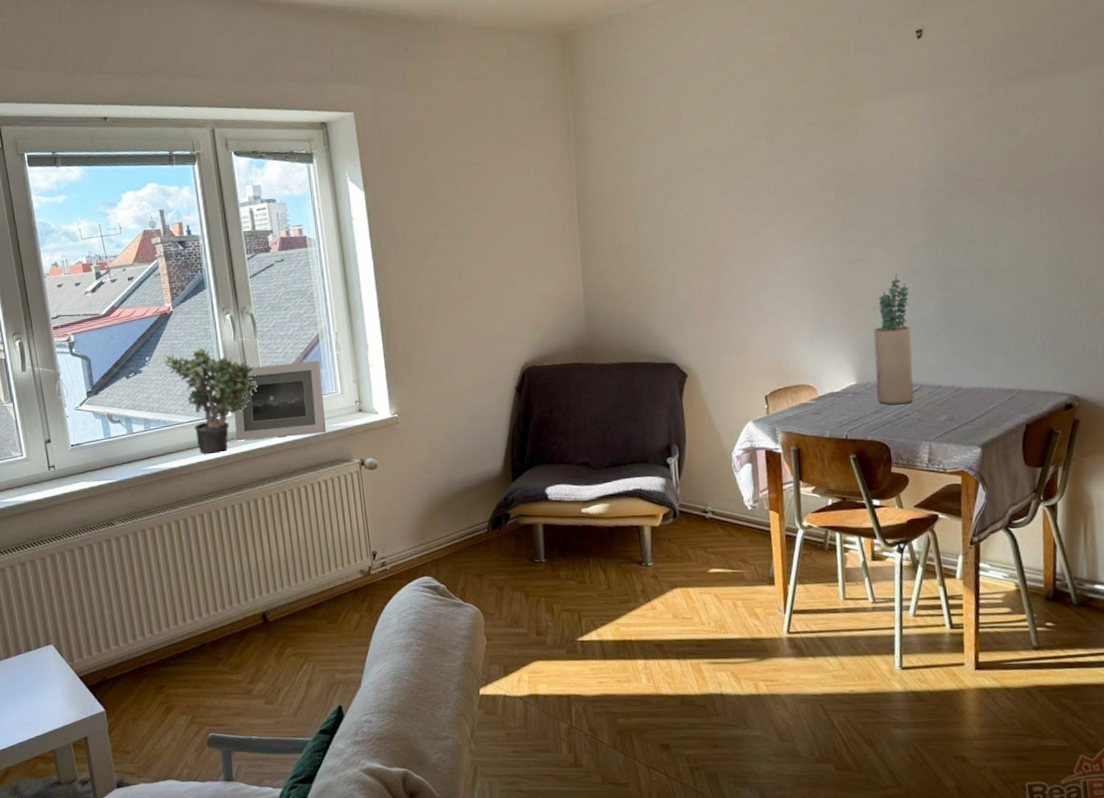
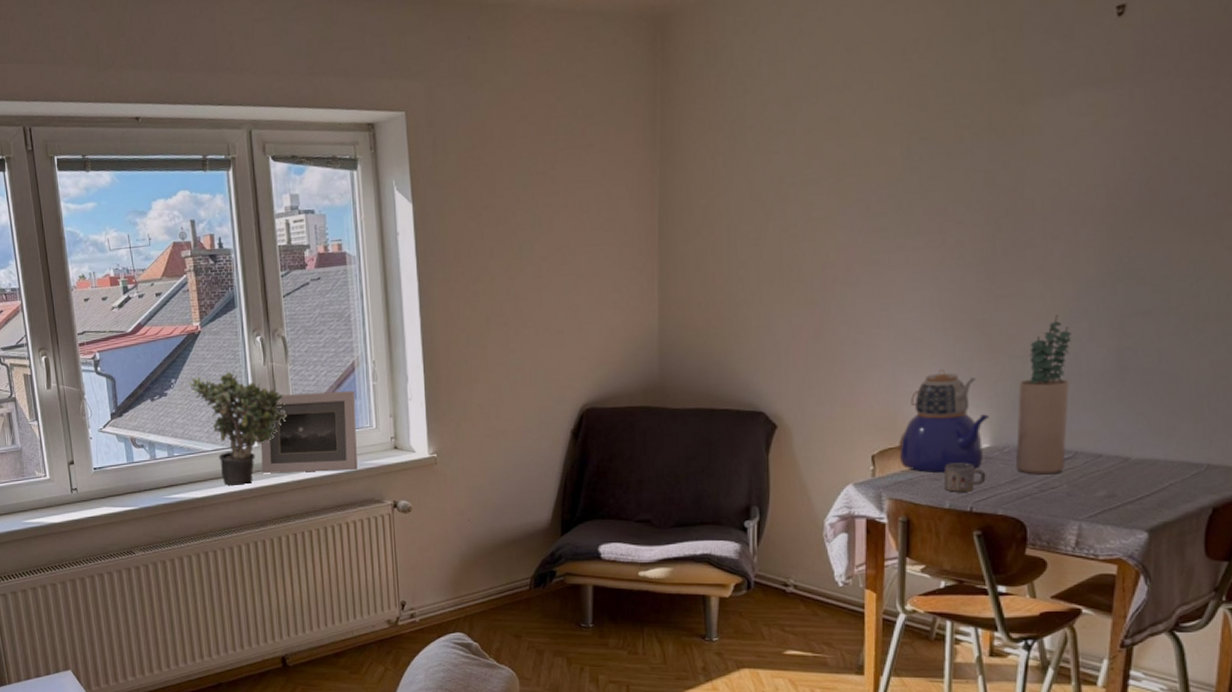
teapot: none [785,321,853,408] -> present [899,369,989,473]
mug: none [823,398,856,424] -> present [945,462,986,492]

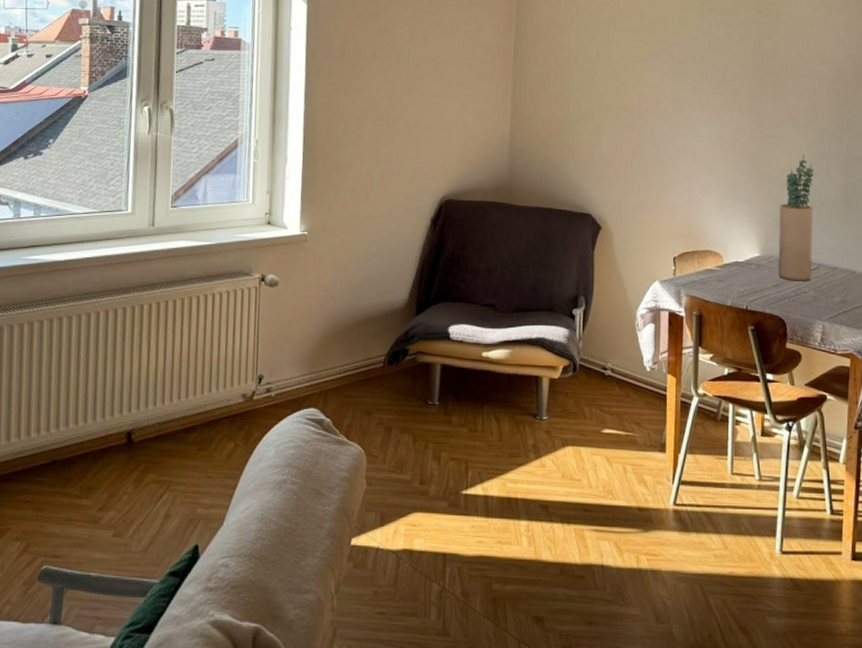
potted plant: present [188,371,287,485] -> none [67,137,165,250]
picture frame: present [260,391,358,473] -> none [132,164,236,242]
teapot: present [899,369,989,473] -> none [693,189,759,275]
mug: present [945,462,986,492] -> none [727,267,757,293]

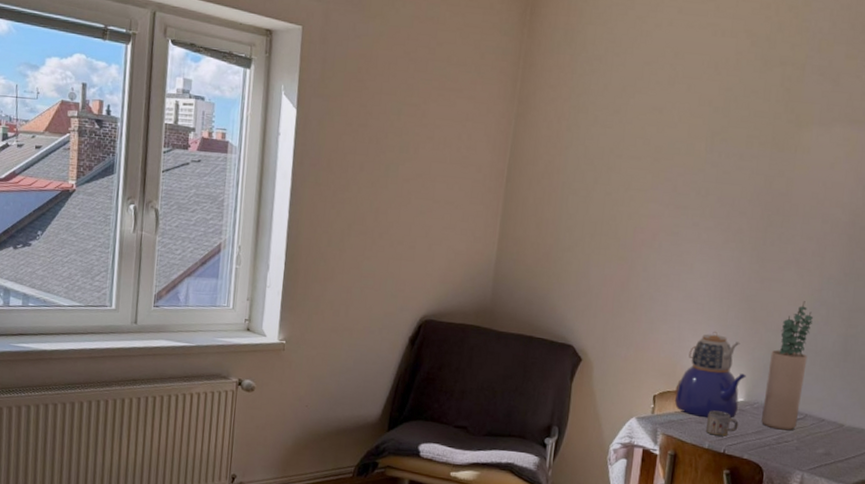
teapot: none [693,189,759,275] -> present [674,331,746,418]
mug: none [727,267,757,293] -> present [706,410,739,437]

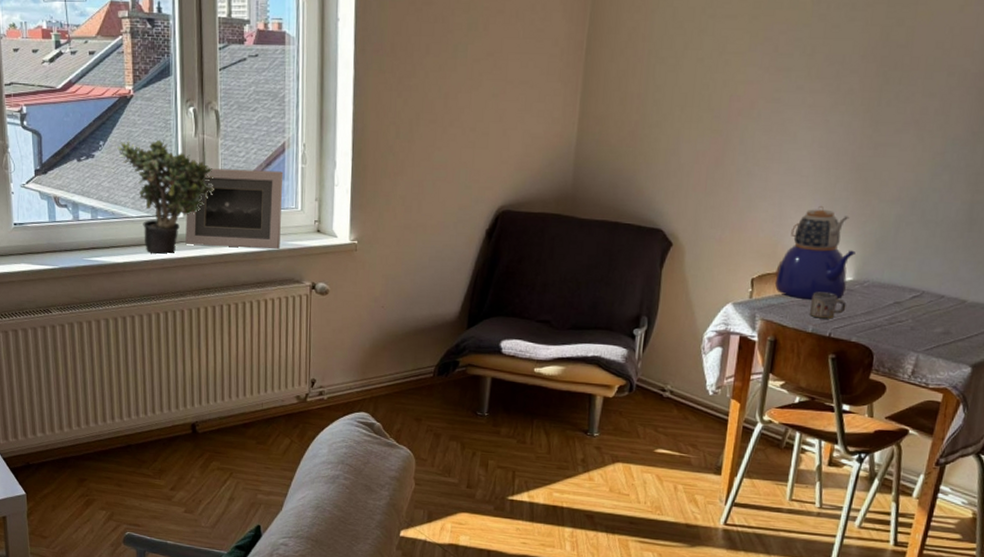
potted plant: none [55,232,149,344] -> present [117,139,214,254]
picture frame: none [115,263,218,345] -> present [185,168,284,249]
vase: present [761,301,814,431] -> none [872,166,935,310]

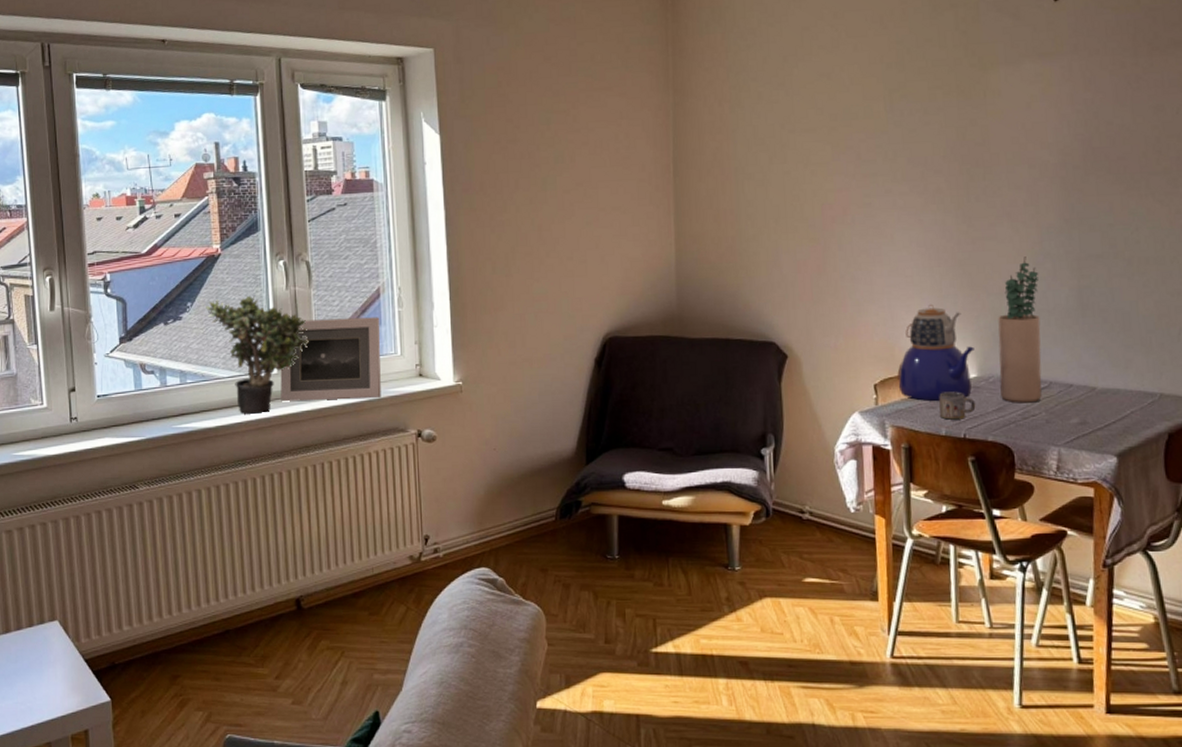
vase: none [872,166,935,310] -> present [998,256,1042,403]

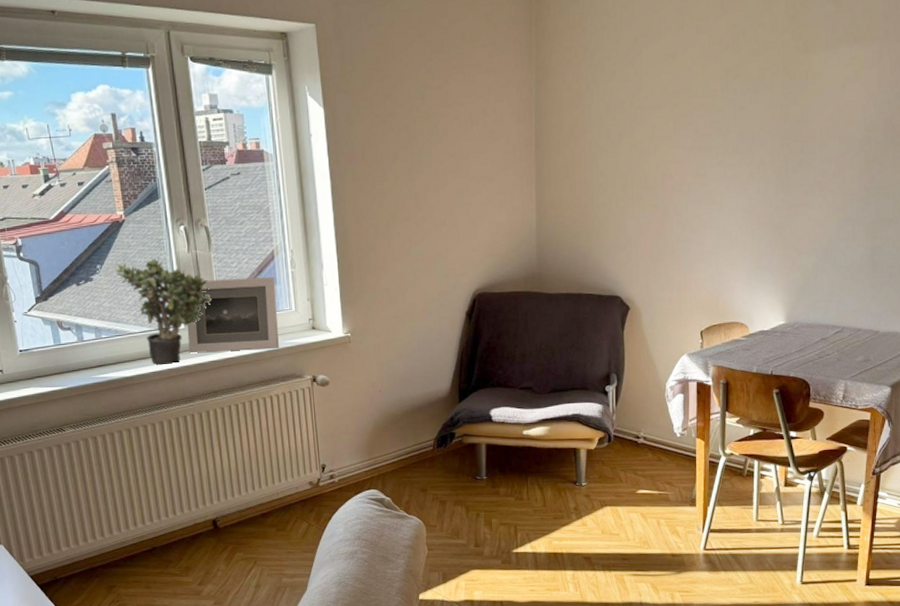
teapot: present [897,303,974,401] -> none [720,262,784,344]
mug: present [939,391,976,420] -> none [753,336,782,360]
vase: present [998,256,1042,403] -> none [803,221,841,345]

